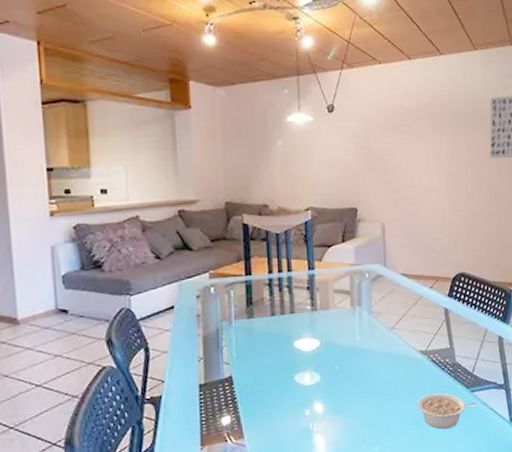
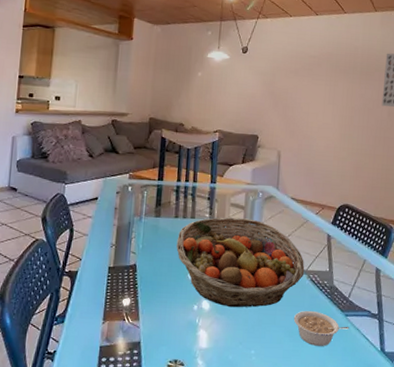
fruit basket: none [277,304,424,405] -> present [176,217,305,308]

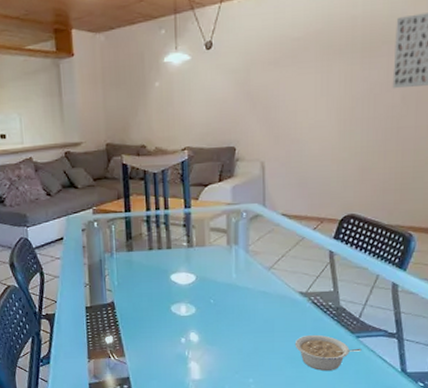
fruit basket: present [176,217,305,308] -> none [154,243,304,338]

